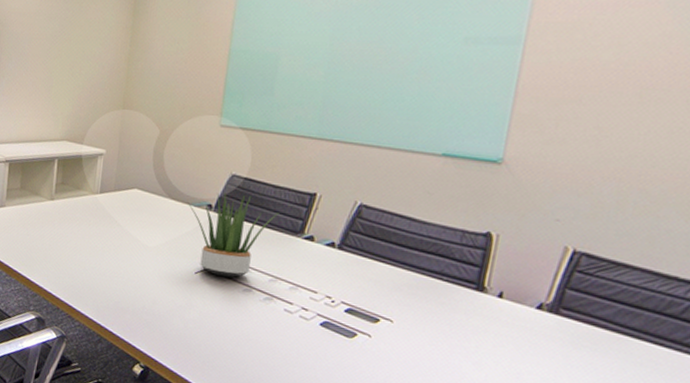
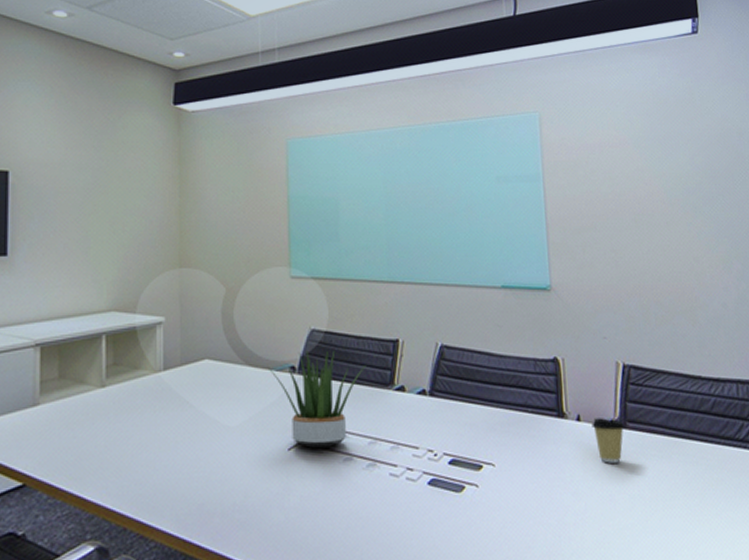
coffee cup: none [515,298,558,346] -> present [592,418,626,463]

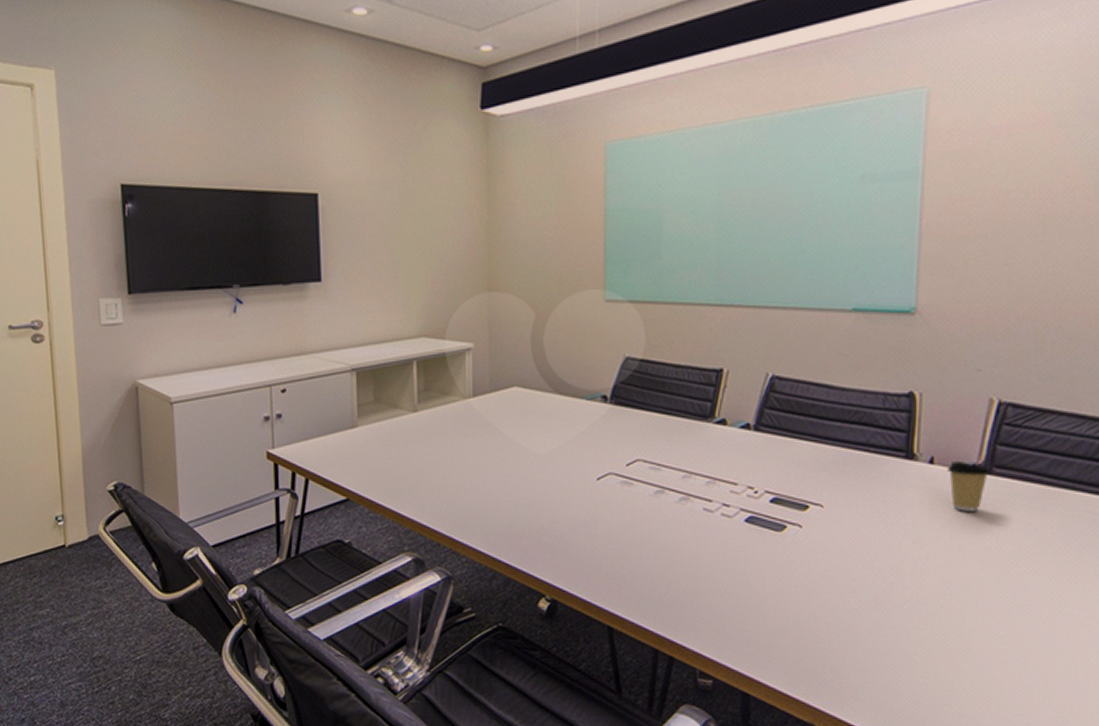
potted plant: present [267,350,366,449] -> none [577,379,685,480]

